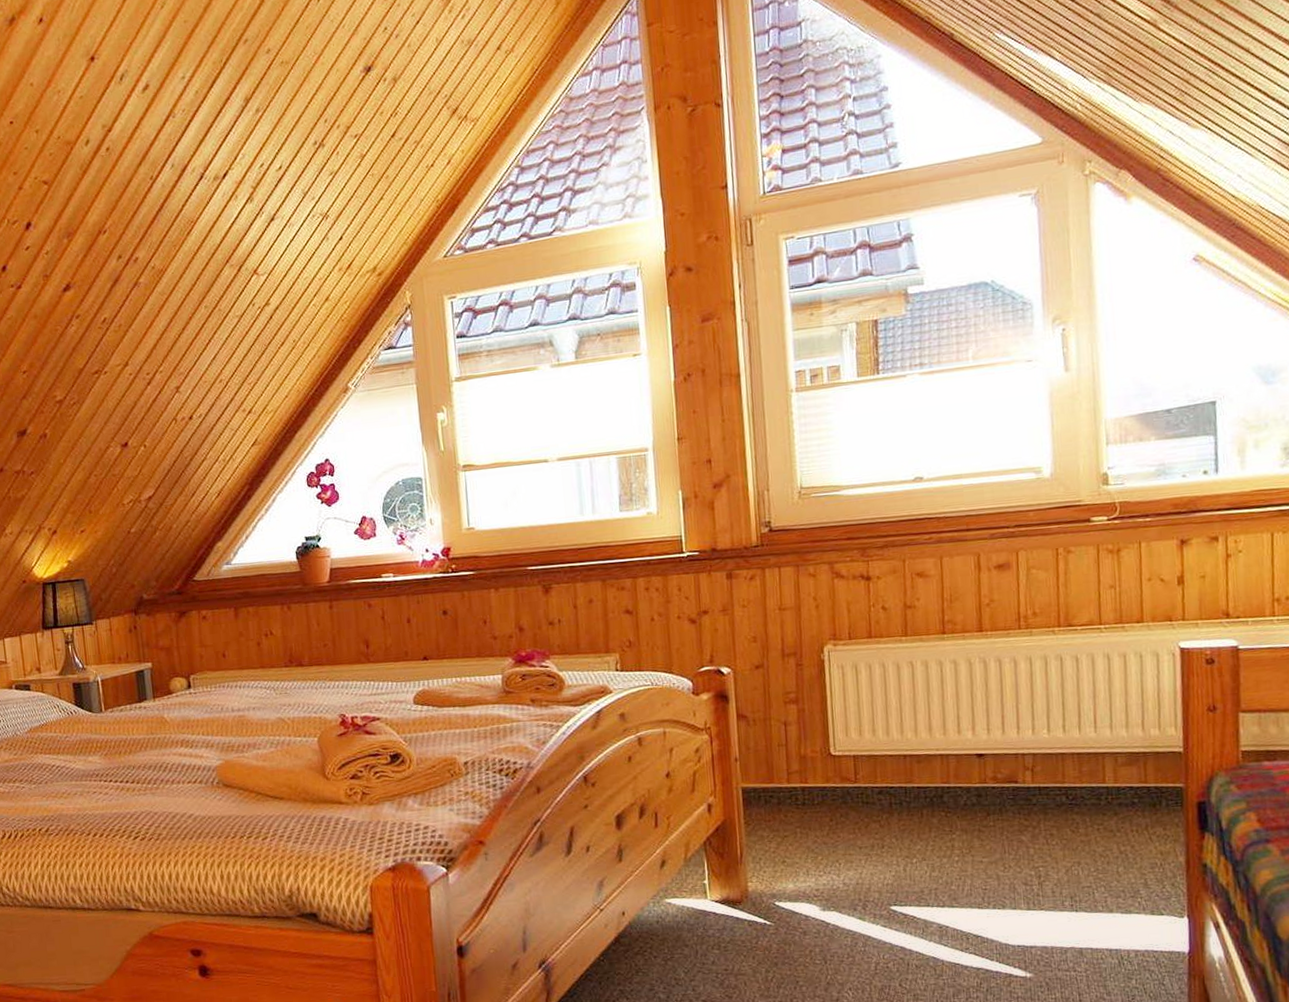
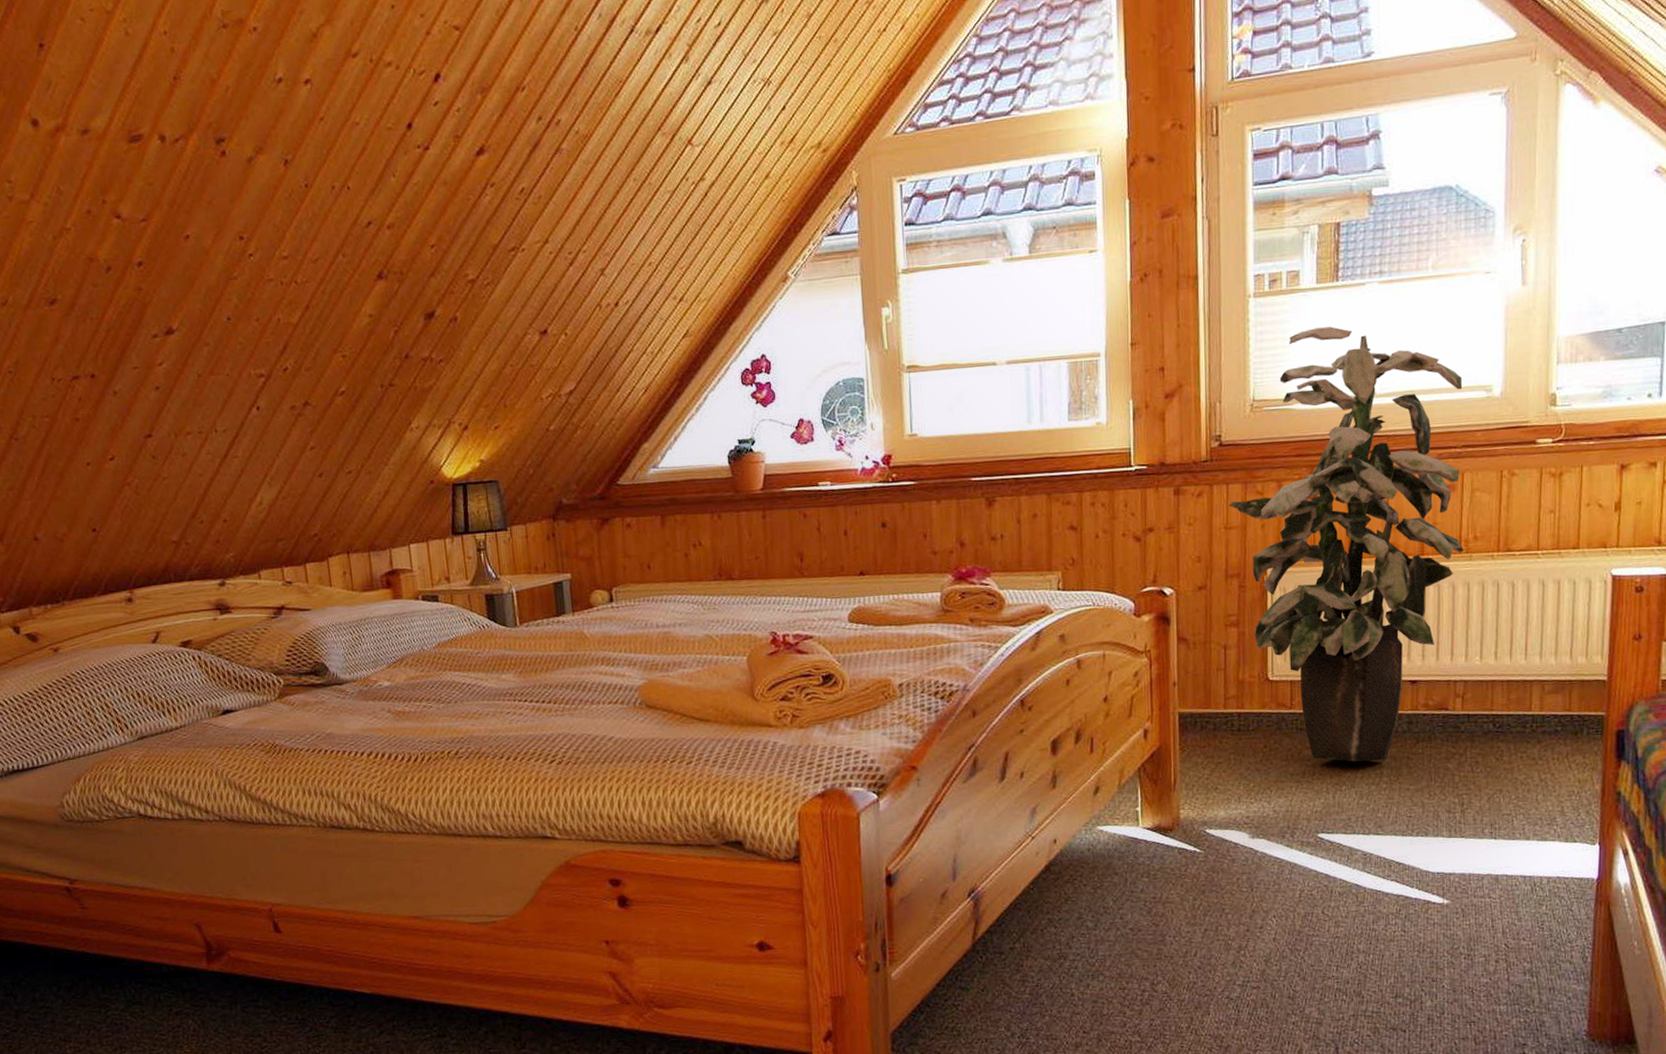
indoor plant: none [781,416,1023,835] -> present [1228,326,1464,762]

